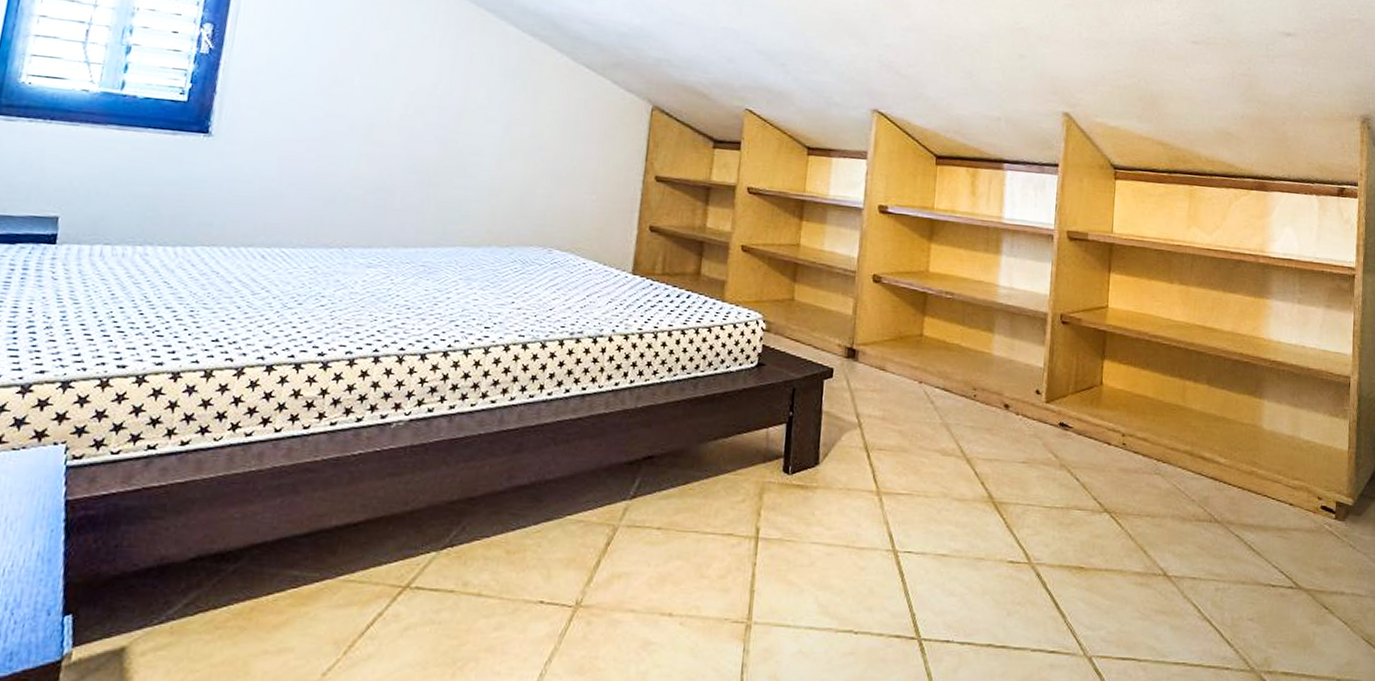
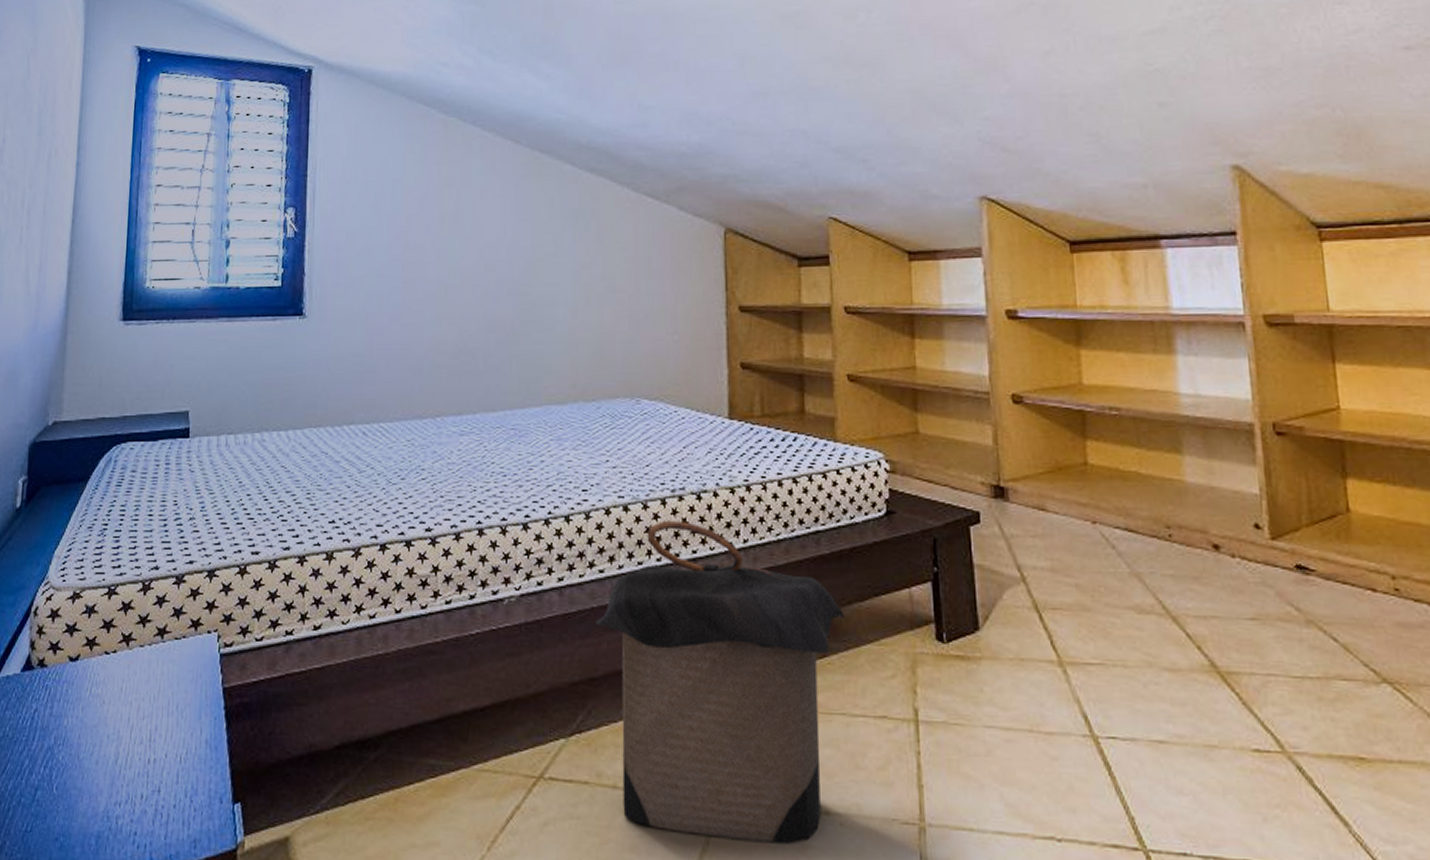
laundry hamper: none [480,359,710,641] -> present [595,520,846,844]

